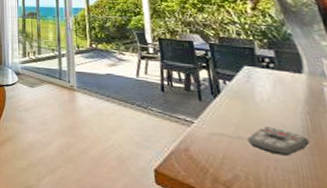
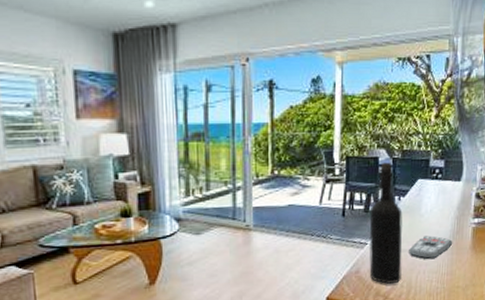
wine bottle: none [191,46,246,174] -> present [368,162,403,285]

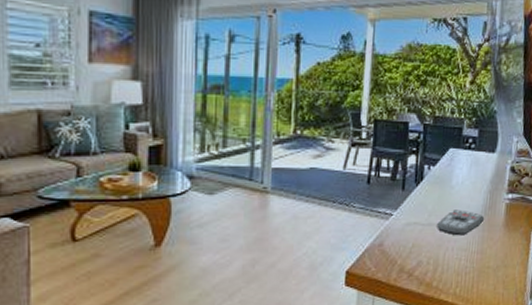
wine bottle: present [368,162,403,285] -> none [393,128,432,261]

